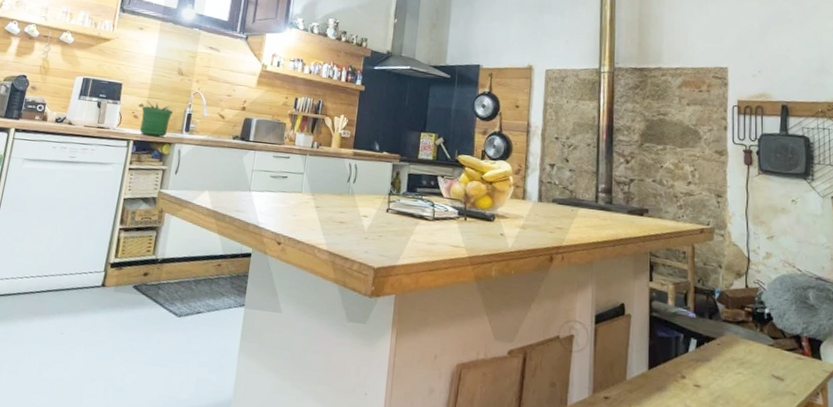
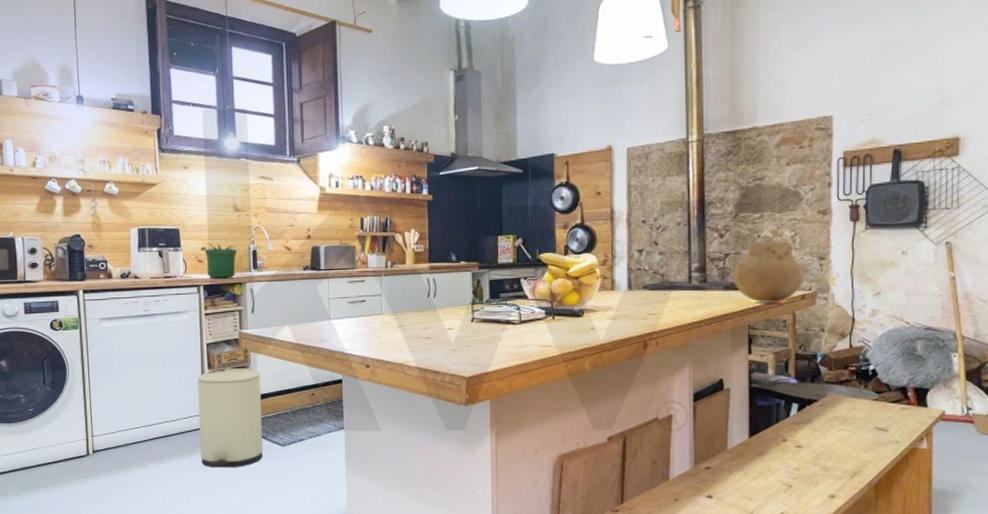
pedal bin: none [90,226,171,334] -> present [197,368,264,467]
ceramic pot: none [637,170,703,234] -> present [733,240,805,303]

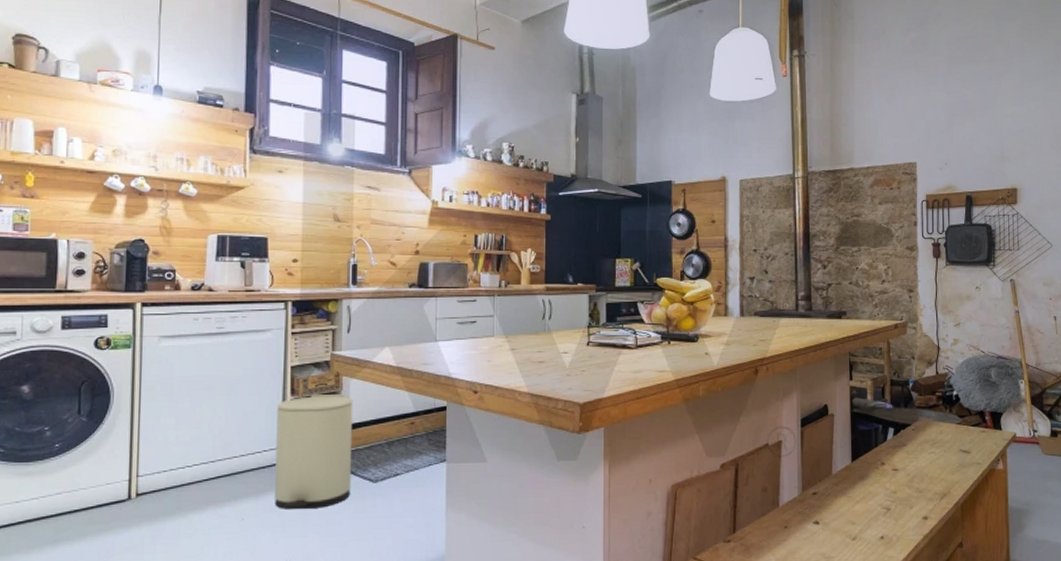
planter: present [204,243,238,279] -> none [296,254,335,295]
ceramic pot: present [733,240,805,303] -> none [835,272,897,332]

